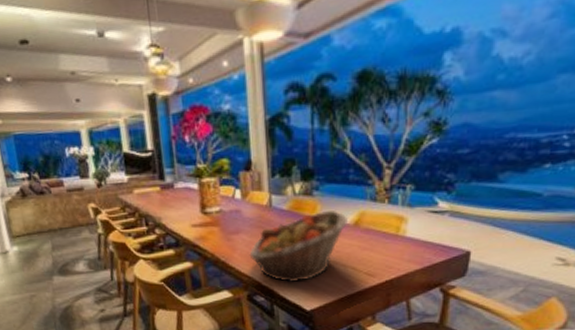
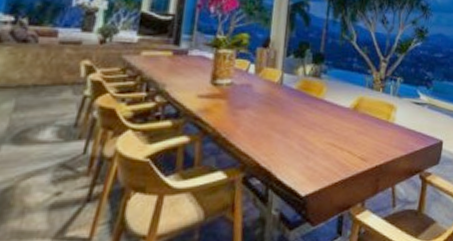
fruit basket: present [249,211,348,283] -> none [252,94,348,165]

